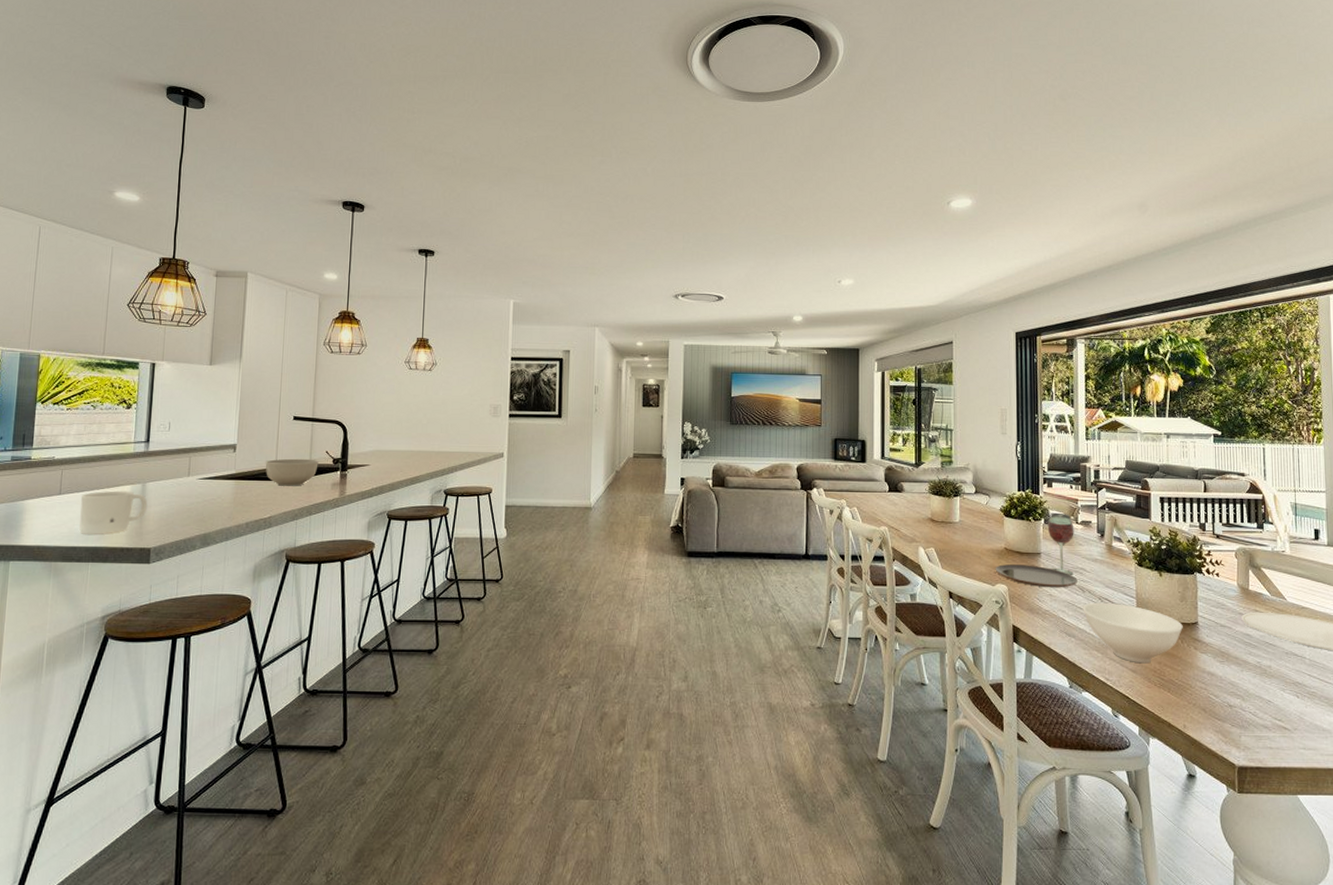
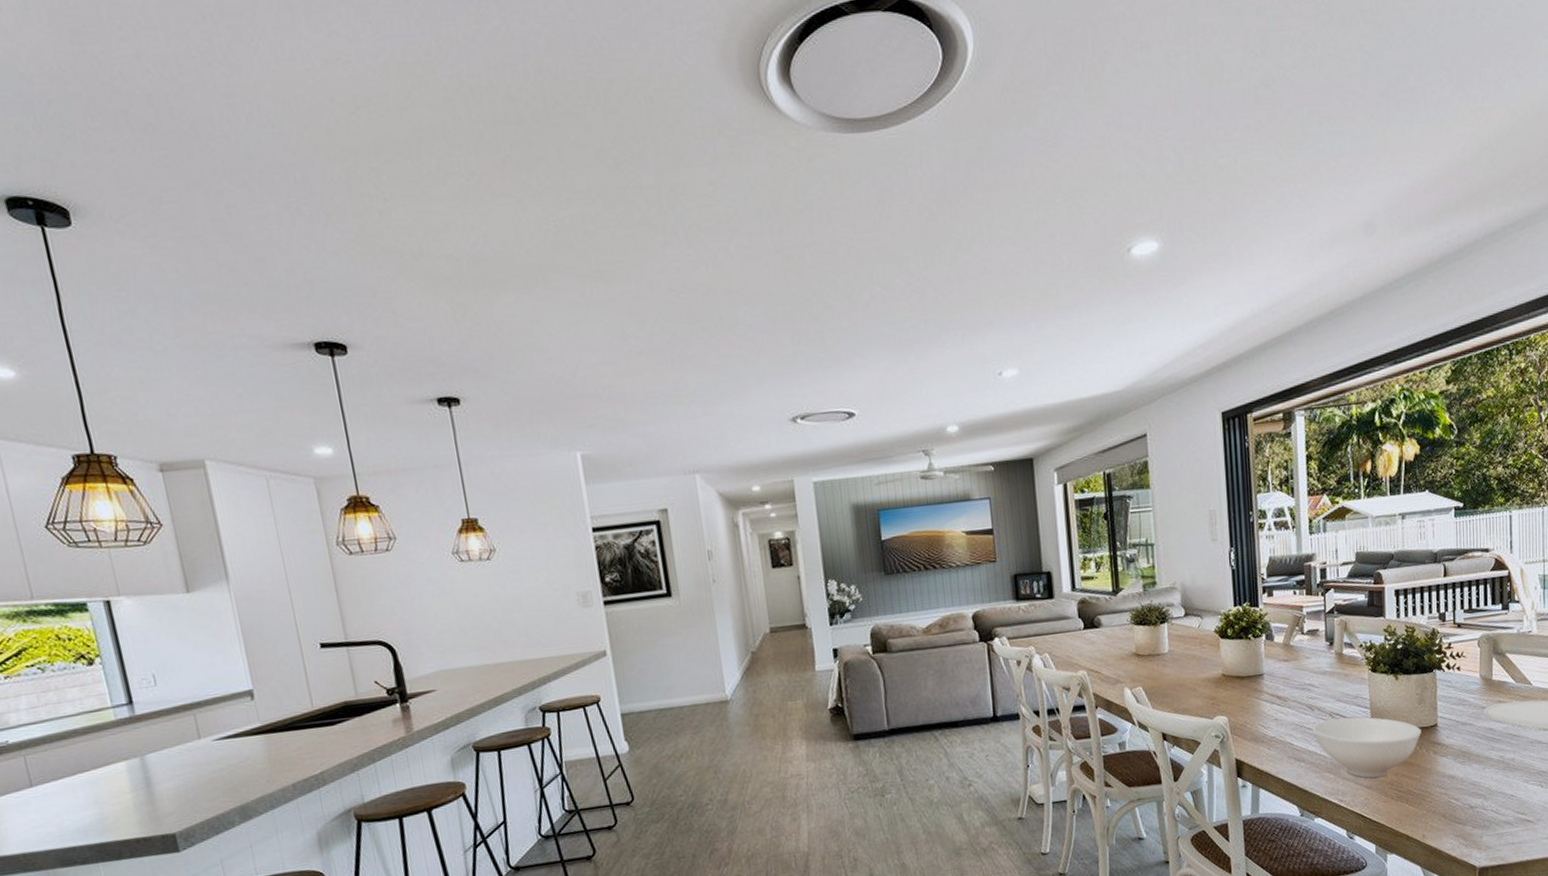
mug: present [79,490,148,536] -> none [61,768,156,831]
bowl: present [265,458,319,486] -> none [297,693,369,733]
plate: present [995,564,1078,588] -> none [1212,689,1305,713]
wineglass: present [1047,512,1074,575] -> none [1269,624,1300,694]

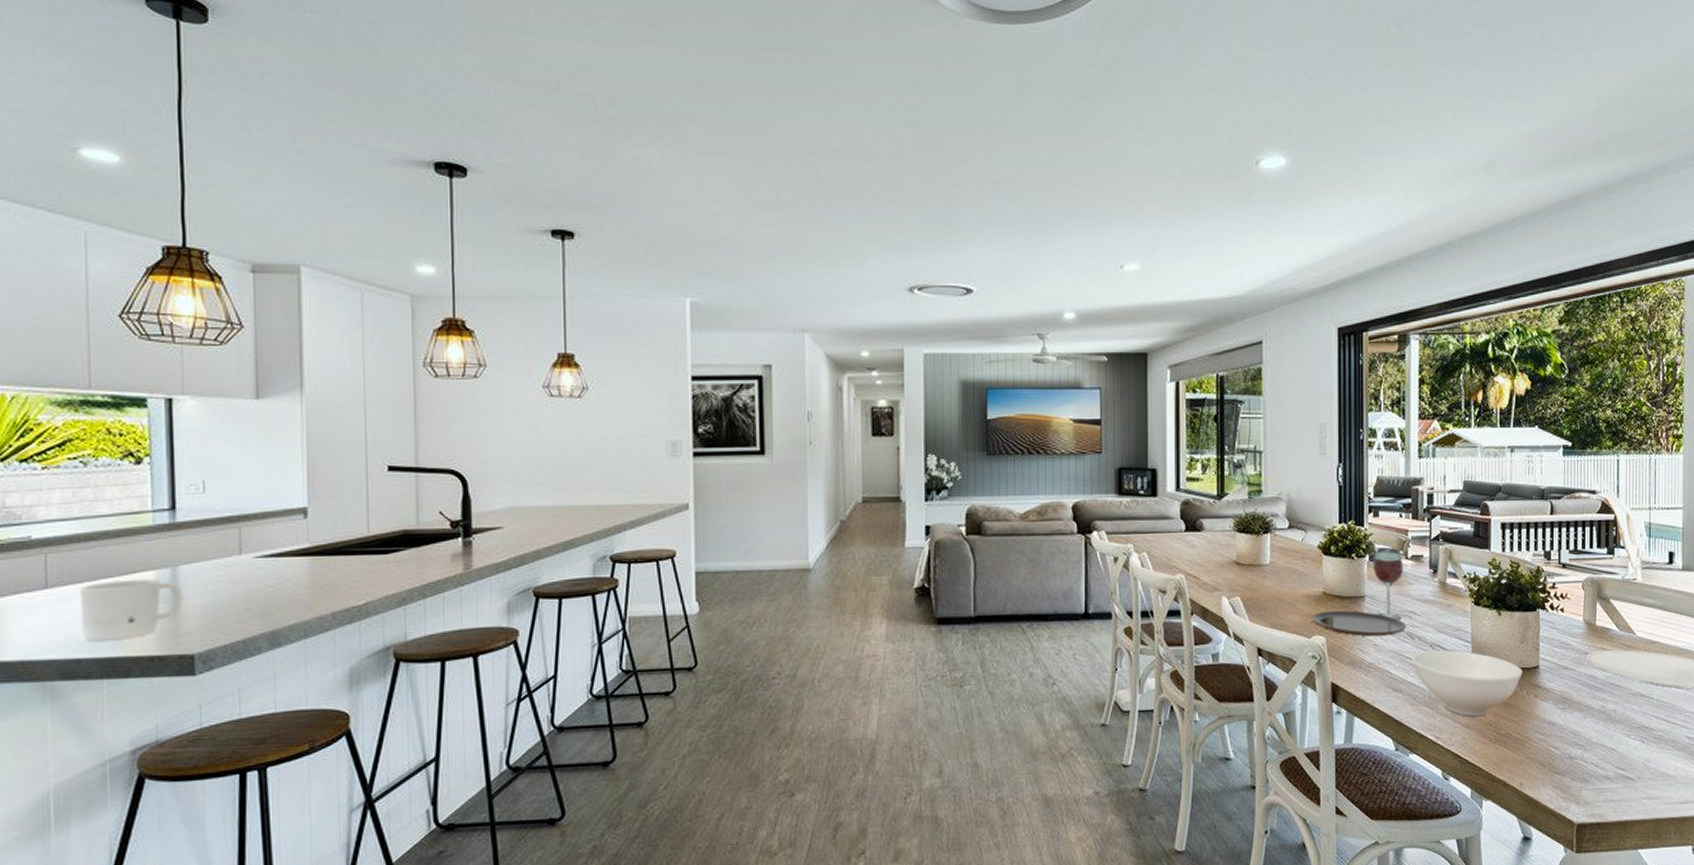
mug: none [61,768,156,831] -> present [79,578,183,643]
plate: none [1212,689,1305,713] -> present [1311,610,1406,637]
wineglass: none [1269,624,1300,694] -> present [1372,547,1403,620]

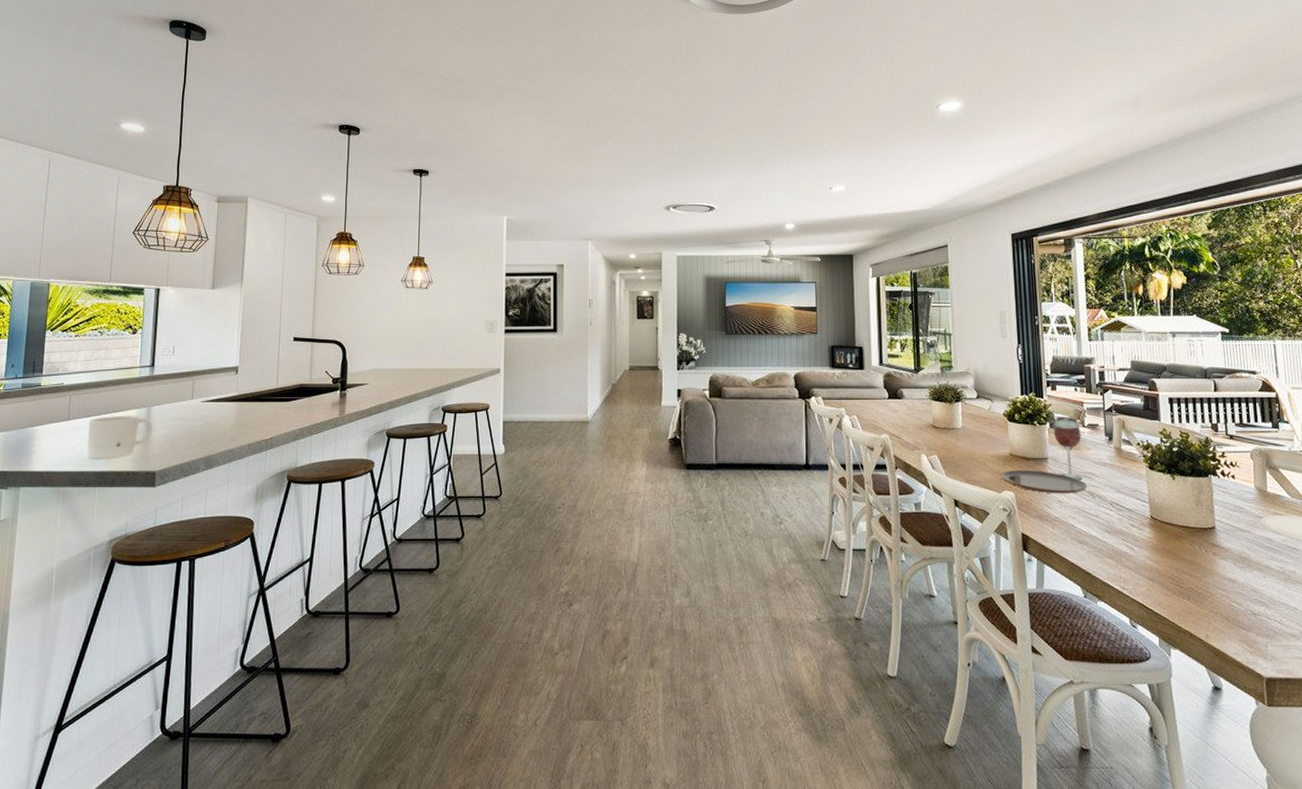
bowl: present [1411,649,1523,717] -> none [1094,508,1200,571]

